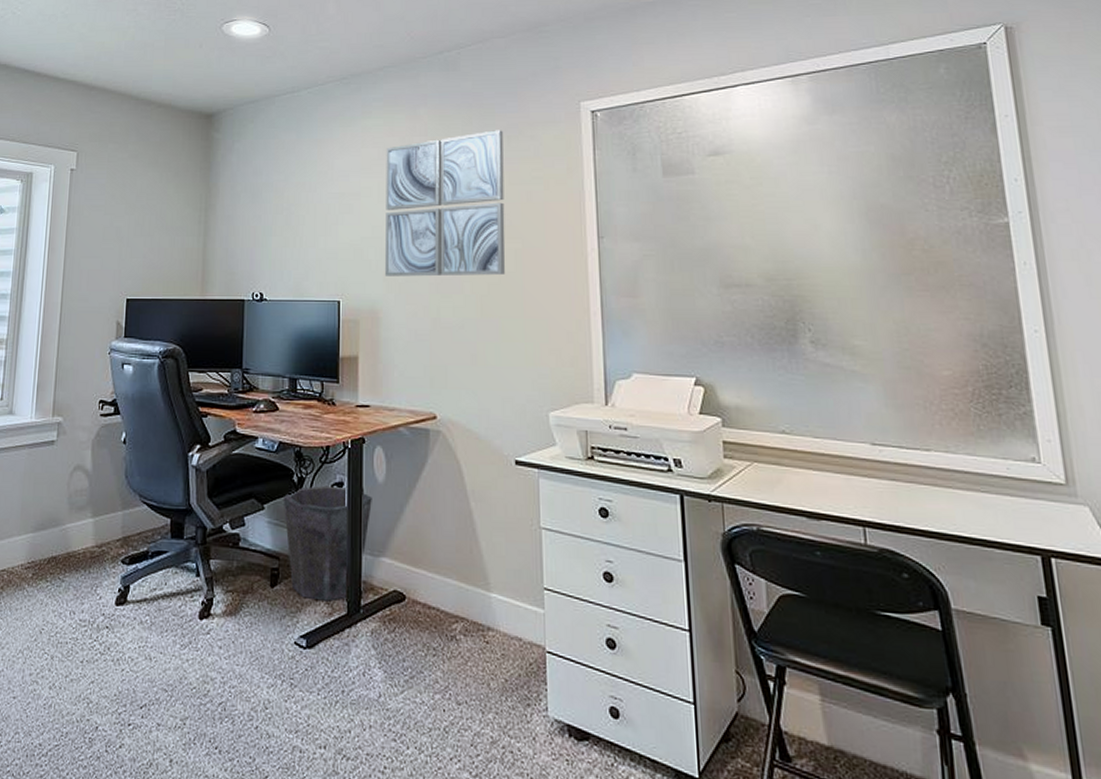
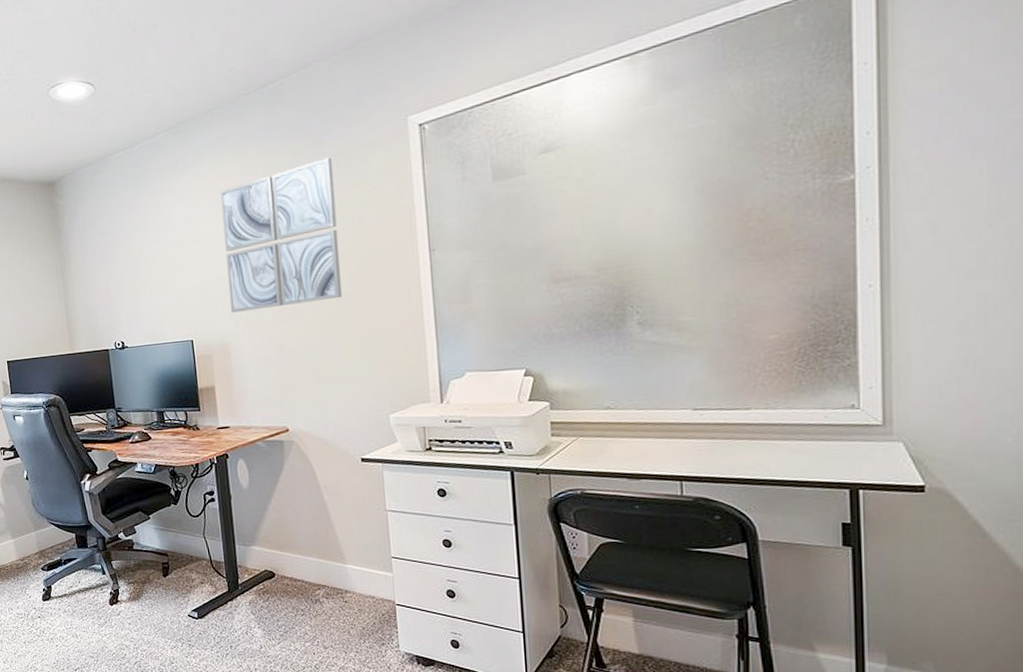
waste bin: present [283,485,372,602] -> none [164,495,240,583]

